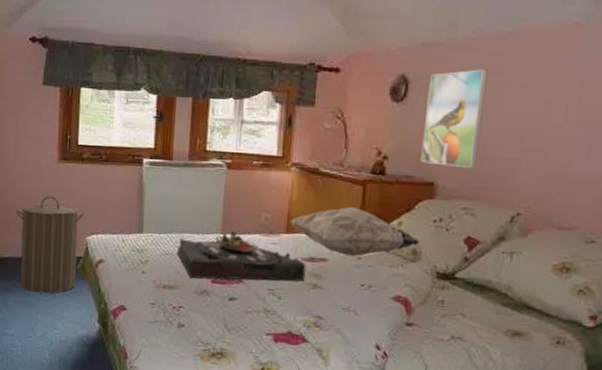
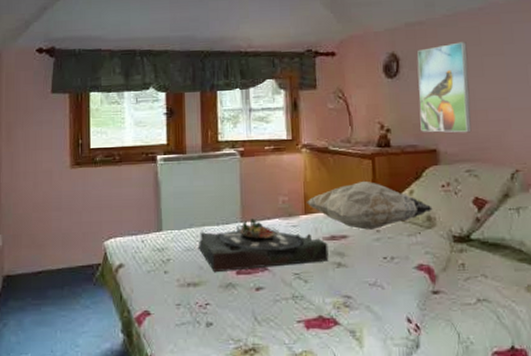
laundry hamper: present [16,196,85,294] -> none [28,203,101,309]

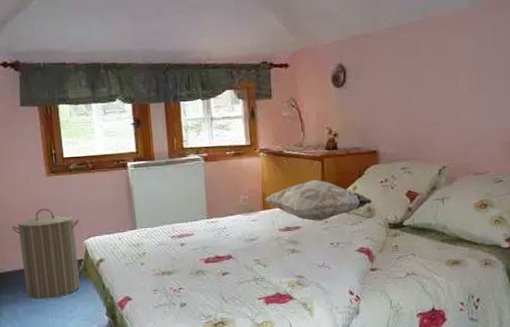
laundry hamper: none [28,203,101,309] -> present [11,208,80,299]
serving tray: present [198,218,329,273] -> none [169,215,284,263]
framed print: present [417,42,472,133] -> none [362,53,407,136]

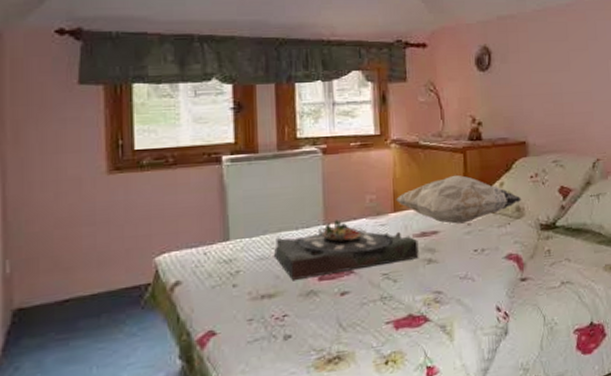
laundry hamper: present [11,208,80,299] -> none [48,216,150,343]
serving tray: none [169,215,284,263] -> present [273,220,419,281]

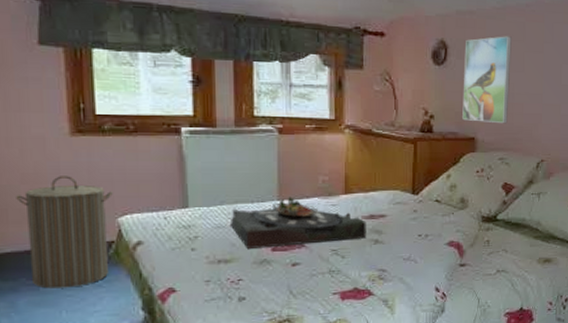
laundry hamper: none [48,216,150,343] -> present [16,176,113,289]
decorative pillow: present [396,174,522,224] -> none [348,164,466,210]
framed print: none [508,37,558,125] -> present [462,36,512,124]

